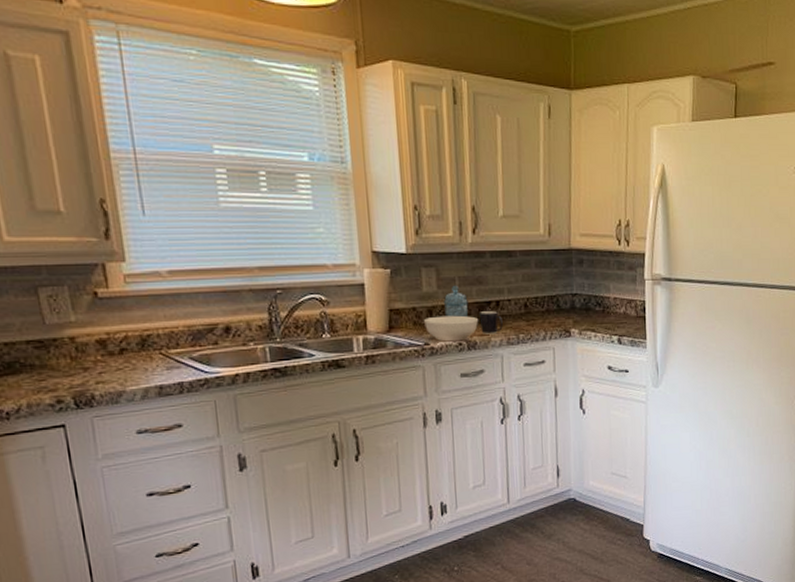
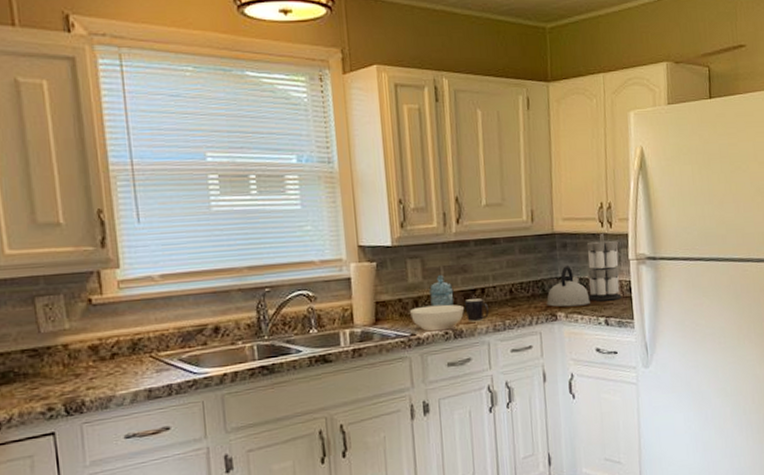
kettle: none [560,282,604,324] -> present [546,266,590,307]
spice rack: none [602,251,636,320] -> present [586,233,622,302]

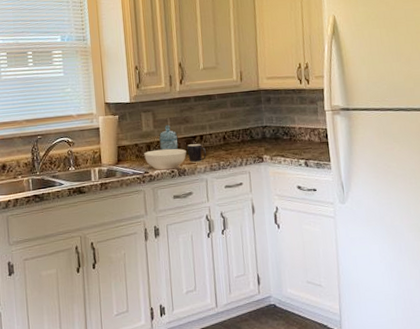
kettle: present [546,266,590,307] -> none [253,116,292,151]
spice rack: present [586,233,622,302] -> none [287,88,319,146]

